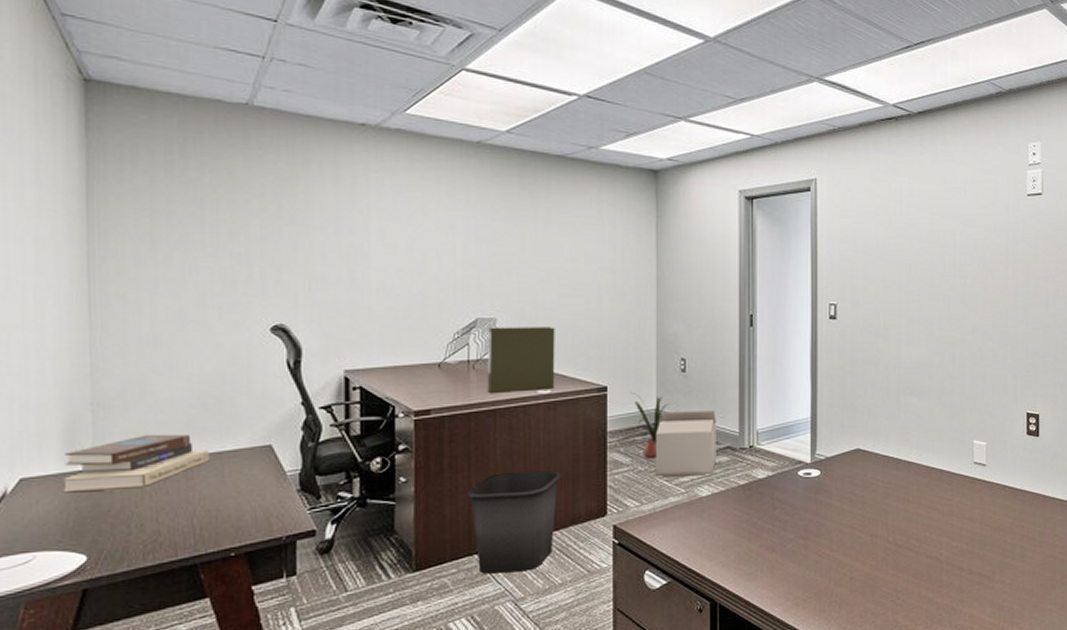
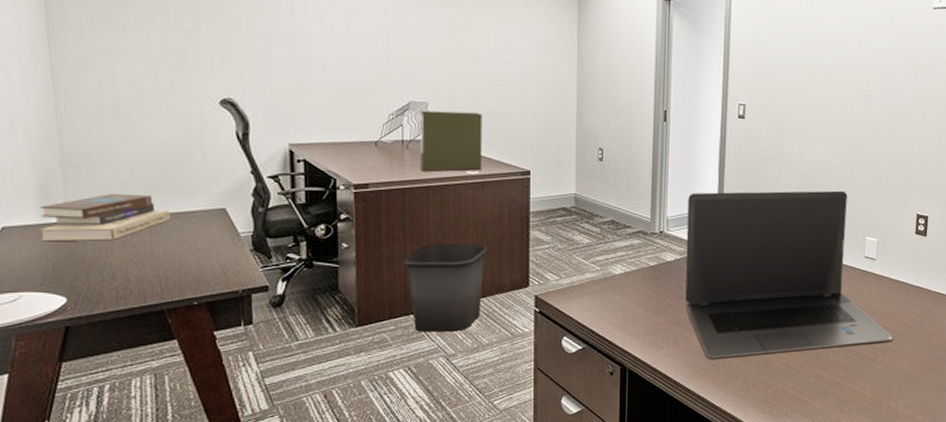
house plant: present [631,393,670,460] -> none [552,178,588,239]
cardboard box: present [655,411,716,477] -> none [573,196,630,256]
laptop computer: none [779,391,1012,589] -> present [685,190,894,360]

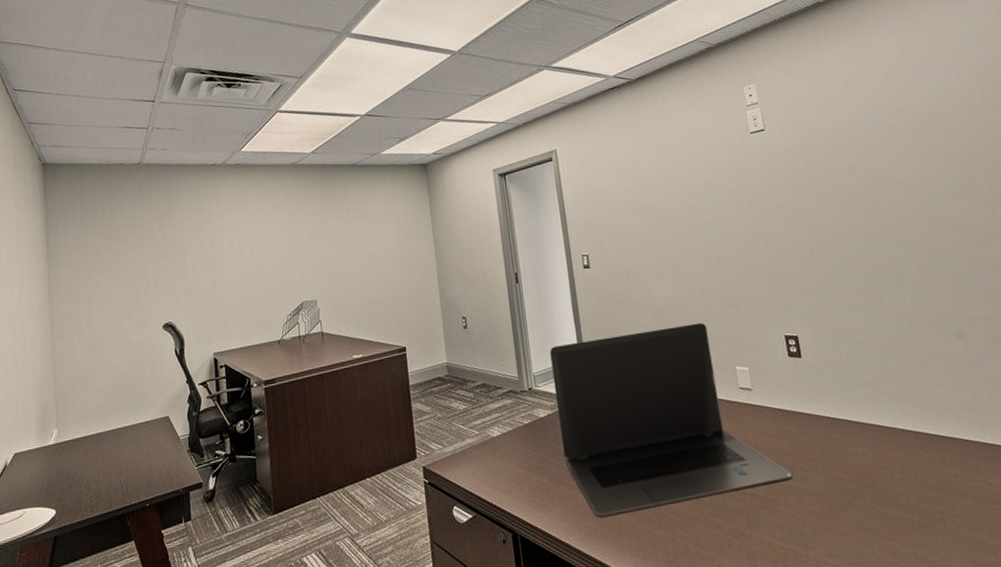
books: present [39,193,170,242] -> none [39,413,129,463]
waste bin: present [403,244,488,332] -> none [307,422,377,514]
binder: present [419,110,483,173] -> none [311,302,365,362]

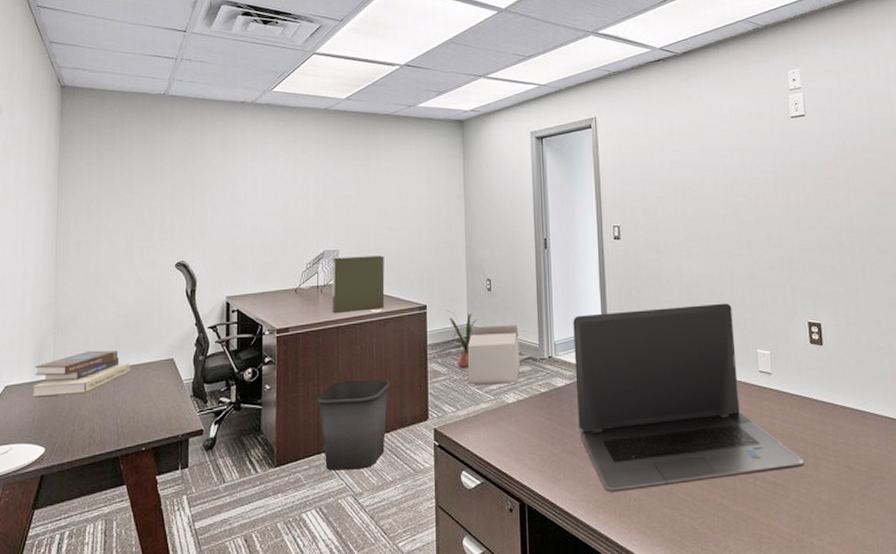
books: none [39,413,129,463] -> present [31,350,130,397]
waste bin: none [307,422,377,514] -> present [316,380,390,471]
binder: none [311,302,365,362] -> present [331,255,385,314]
house plant: none [425,350,458,407] -> present [446,310,479,370]
cardboard box: none [448,359,502,422] -> present [467,325,520,385]

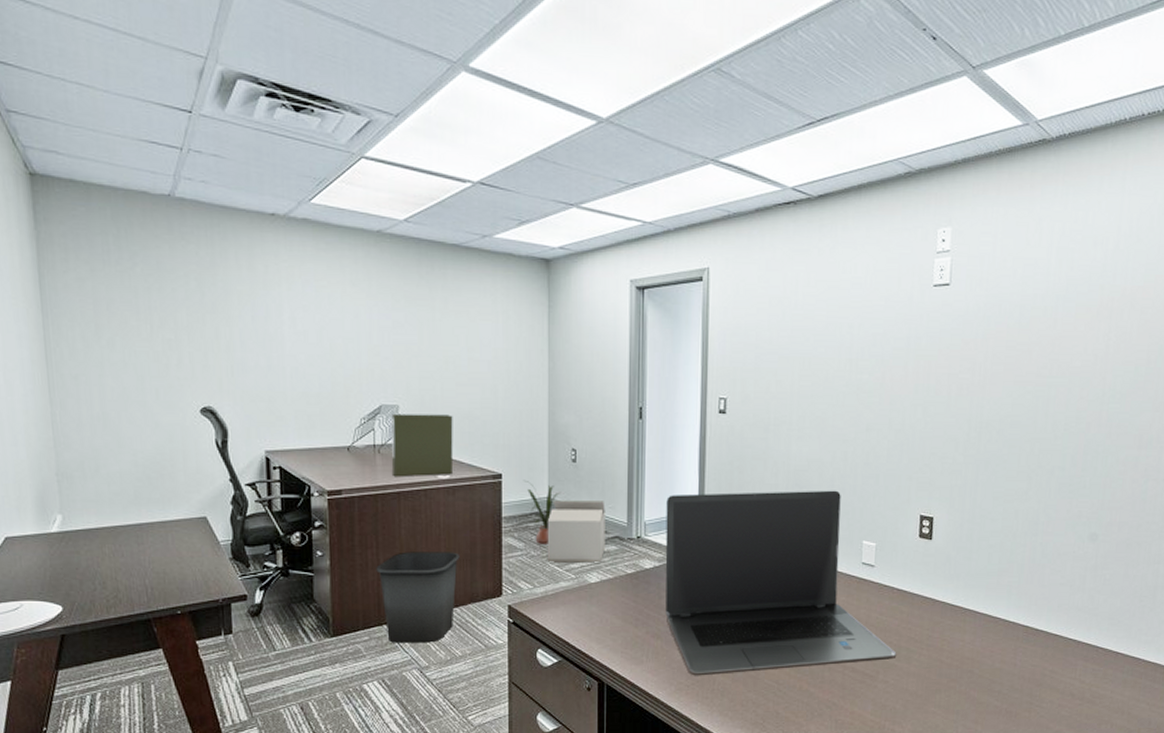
books: present [31,350,130,397] -> none [38,503,156,551]

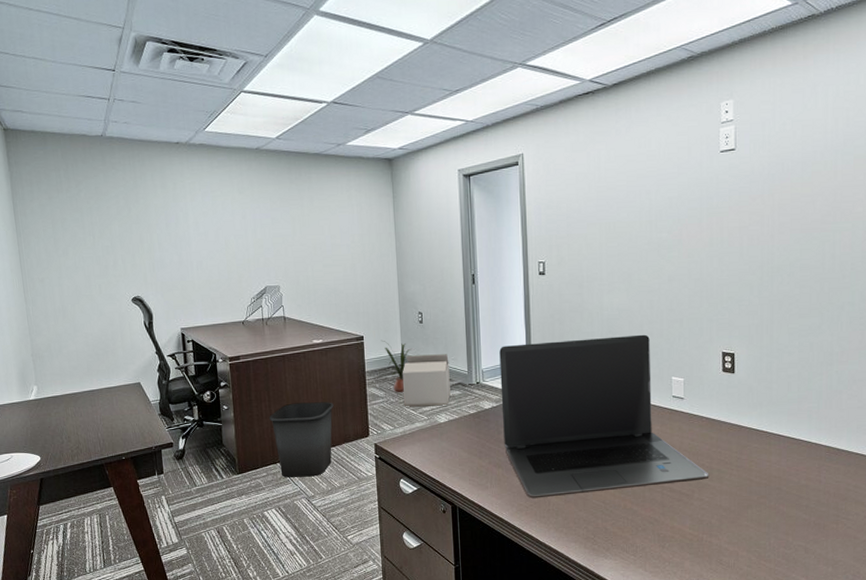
binder: present [391,413,454,477] -> none [274,290,325,344]

